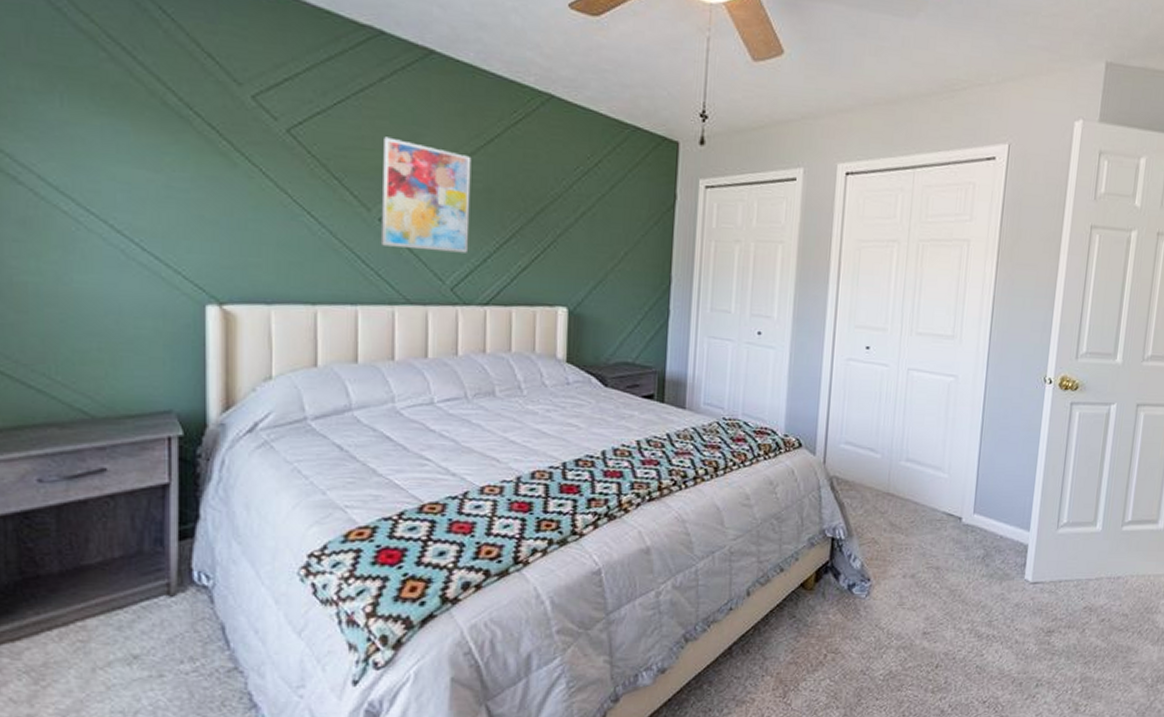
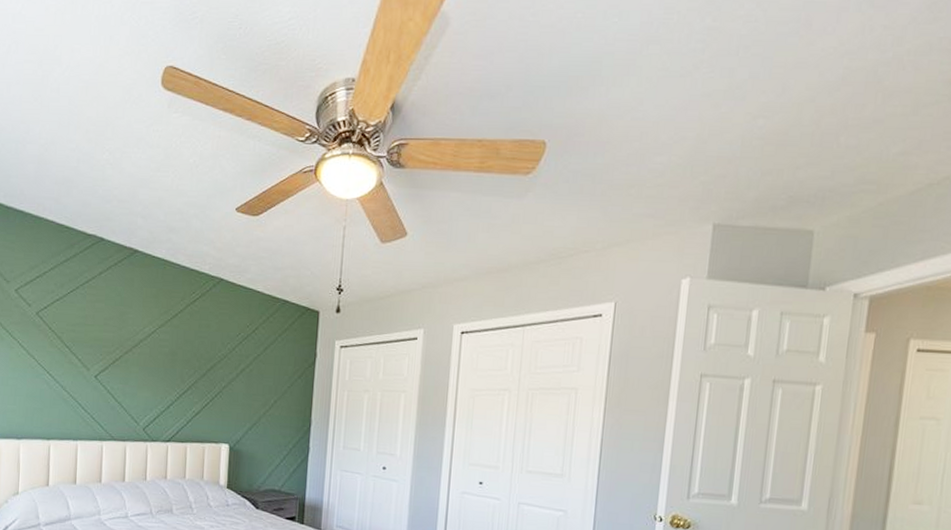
wall art: present [380,136,472,253] -> none [95,315,161,402]

